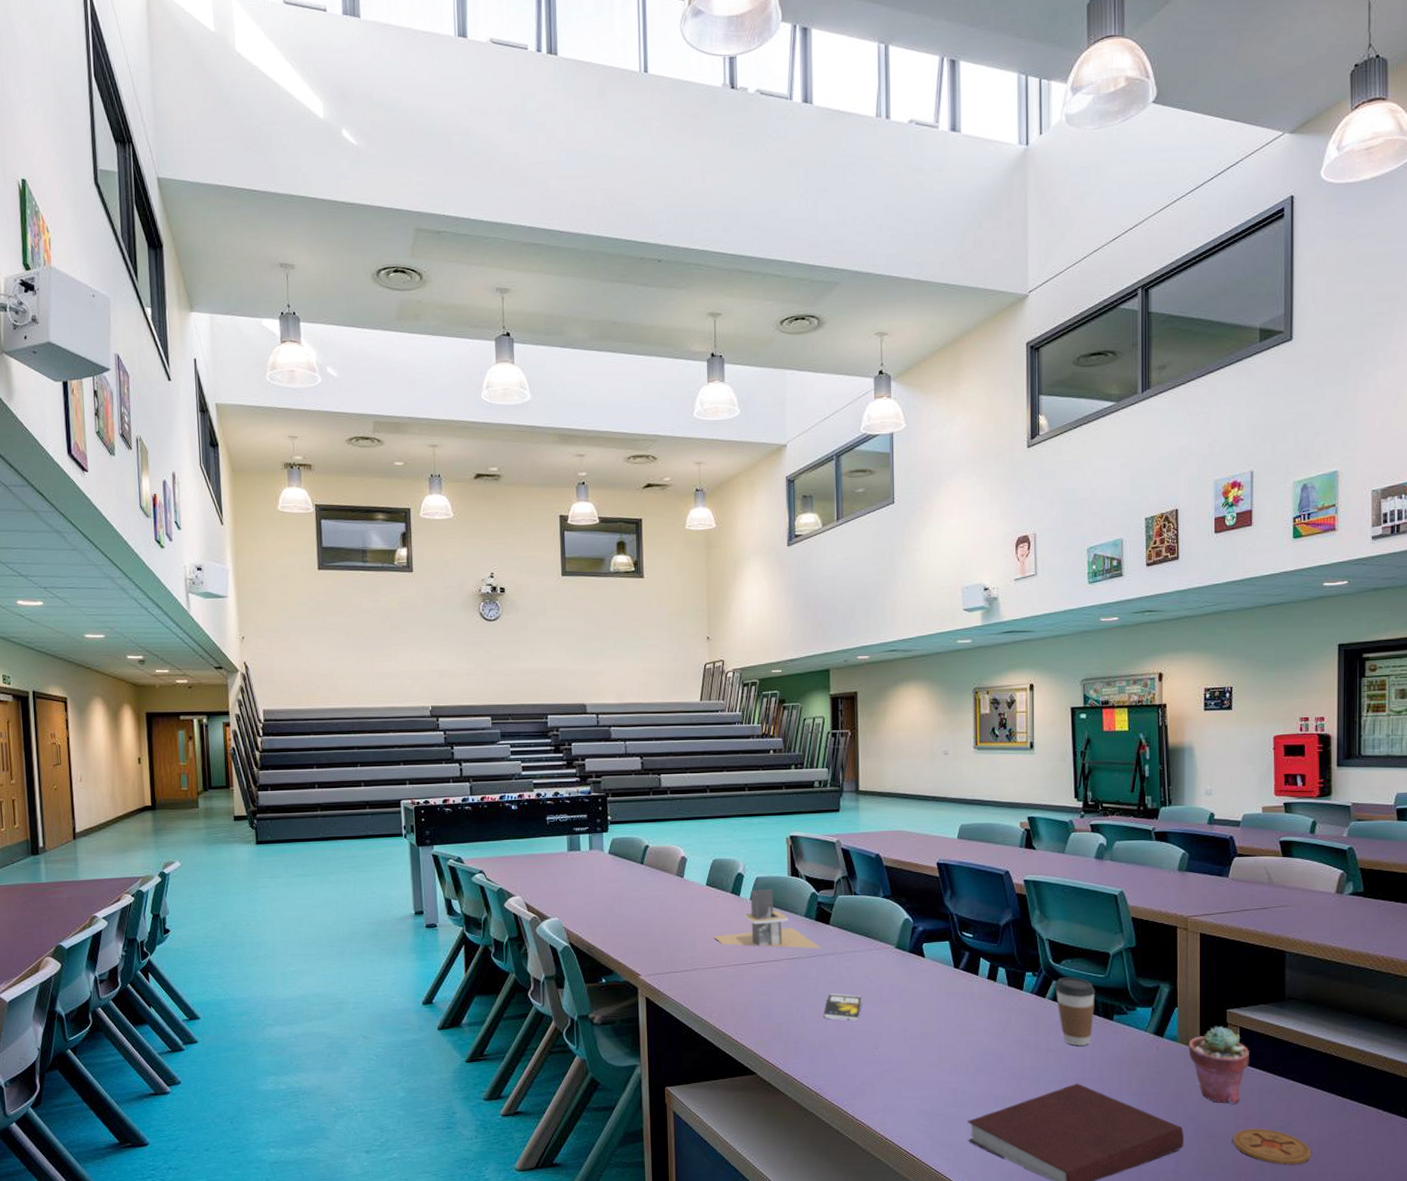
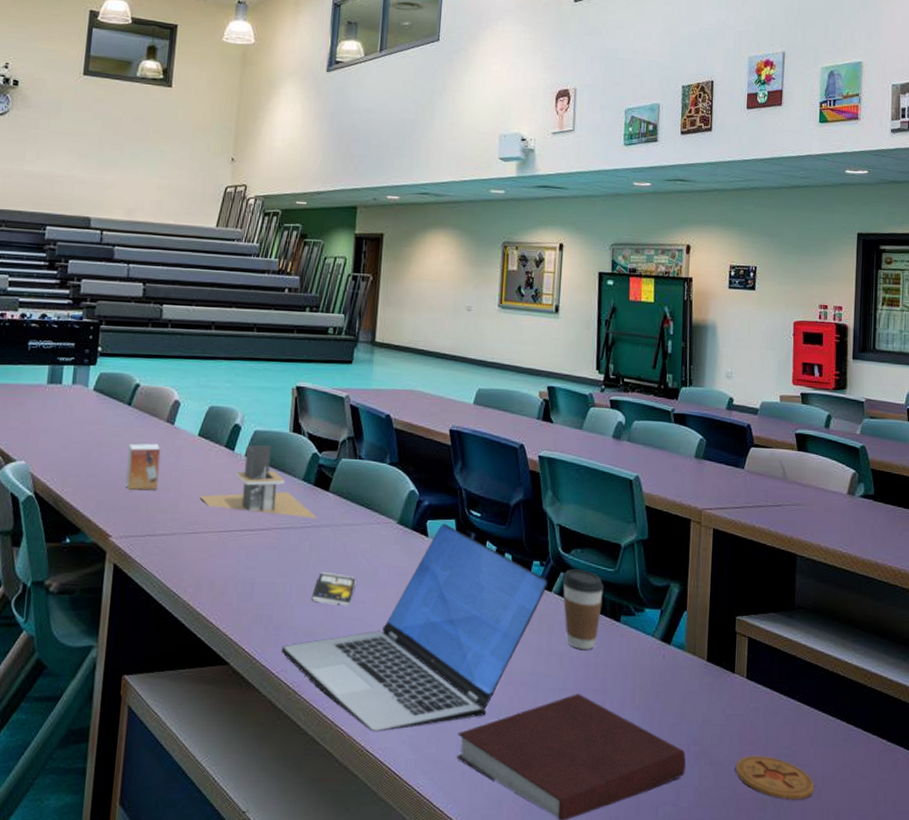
small box: none [646,894,676,935] -> present [125,443,161,490]
laptop: none [800,945,1041,1123] -> present [281,523,548,732]
potted succulent: present [1188,1026,1249,1105] -> none [695,634,756,727]

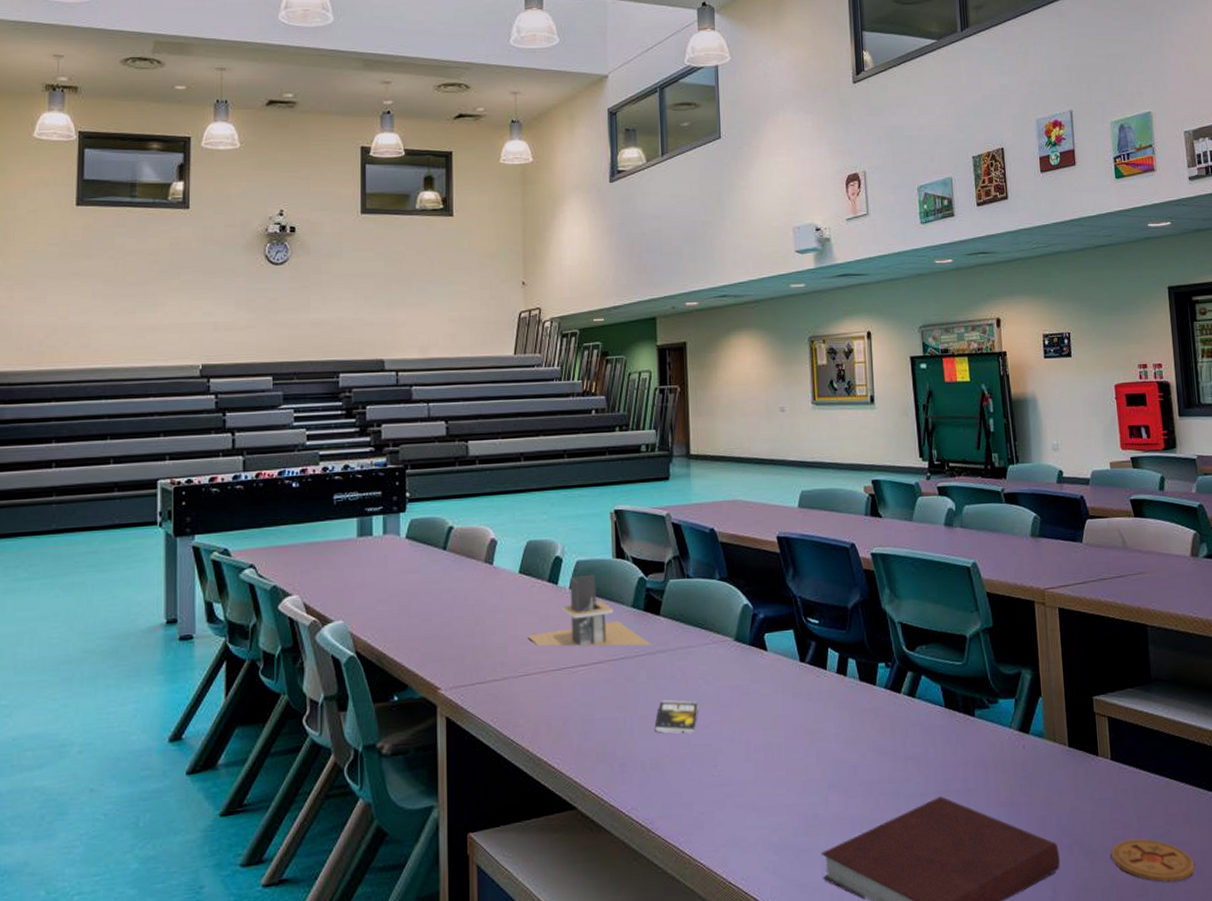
small box: present [125,443,161,490] -> none [448,586,483,638]
laptop: present [281,523,548,732] -> none [628,635,896,862]
coffee cup: present [562,569,604,650] -> none [910,666,954,751]

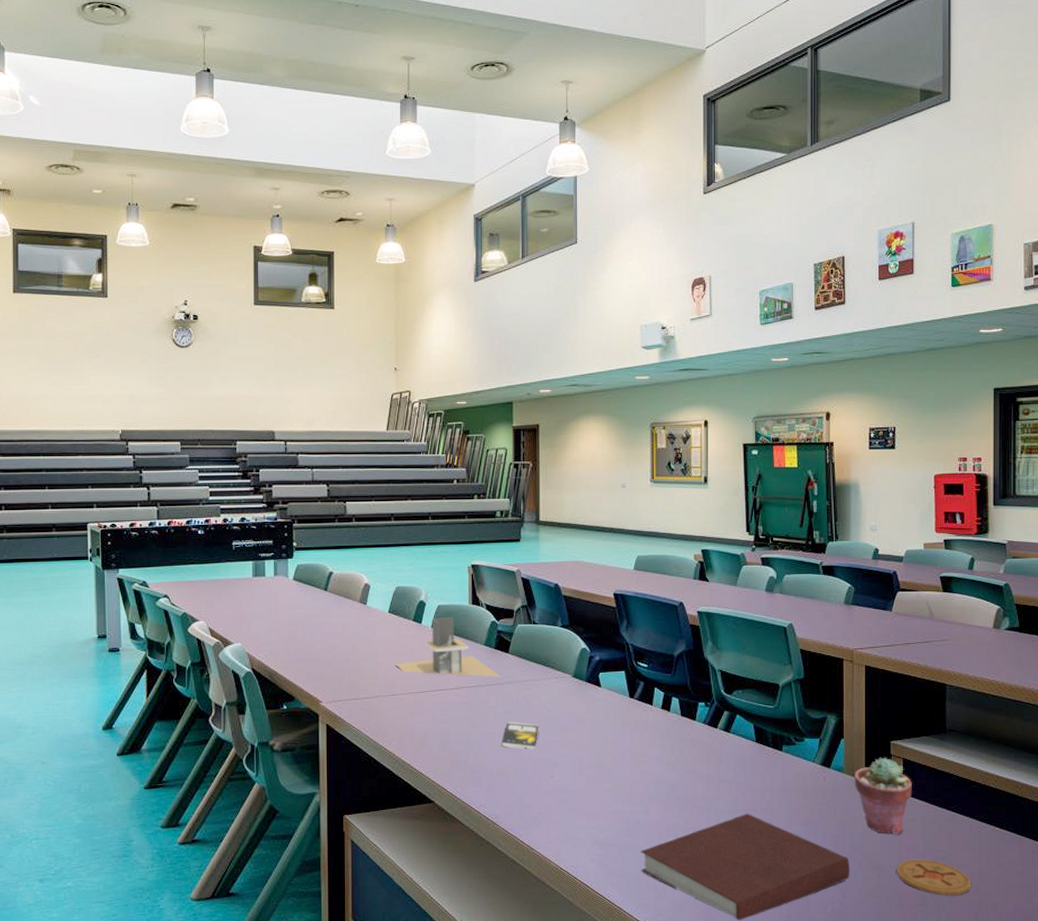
potted succulent: none [1056,716,1121,812] -> present [854,757,912,836]

